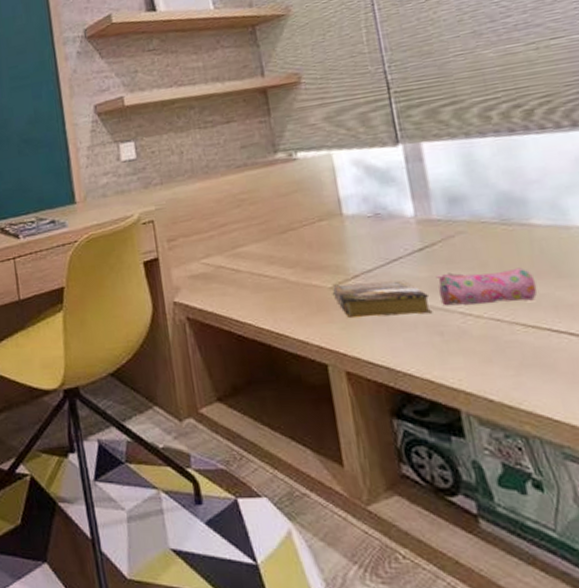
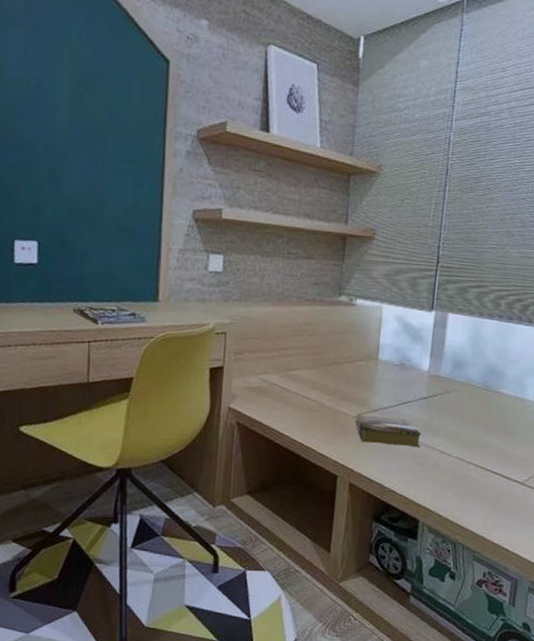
pencil case: present [435,267,538,306] -> none [428,419,493,449]

